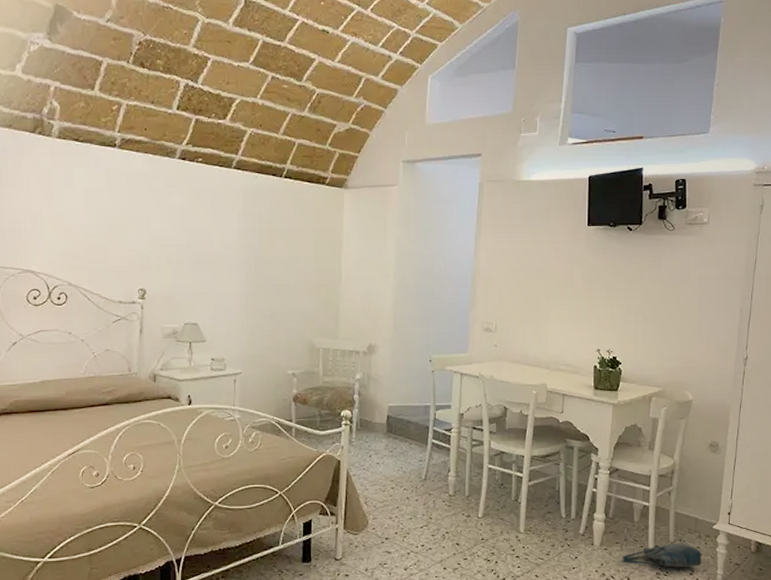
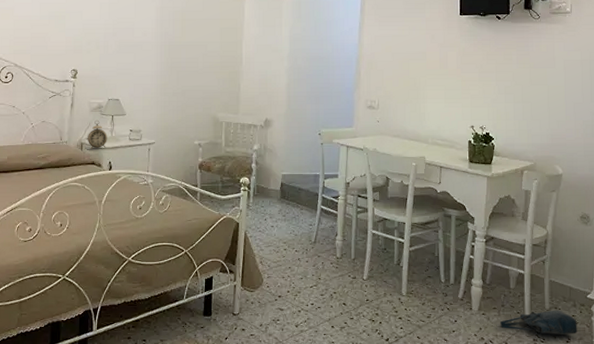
alarm clock: none [162,347,185,381] -> present [88,120,107,149]

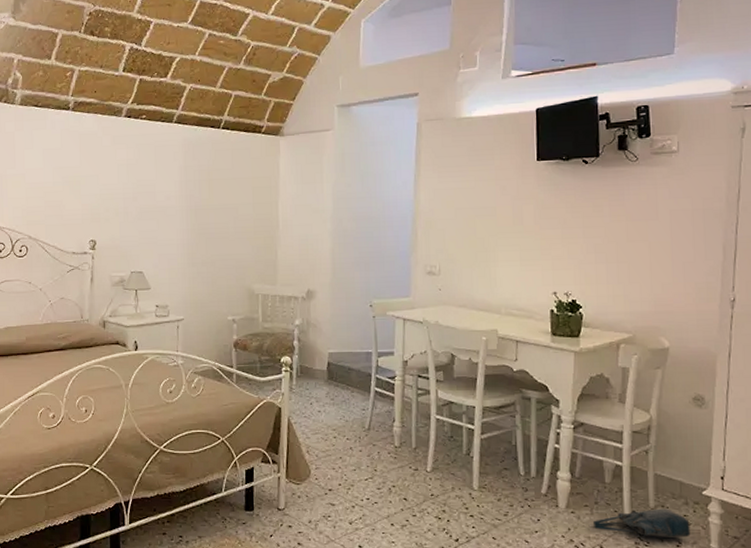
alarm clock: present [88,120,107,149] -> none [110,295,132,328]

